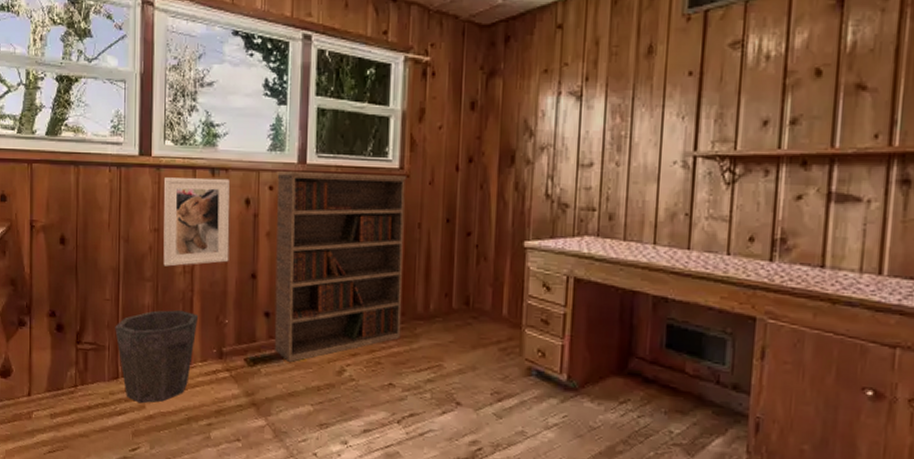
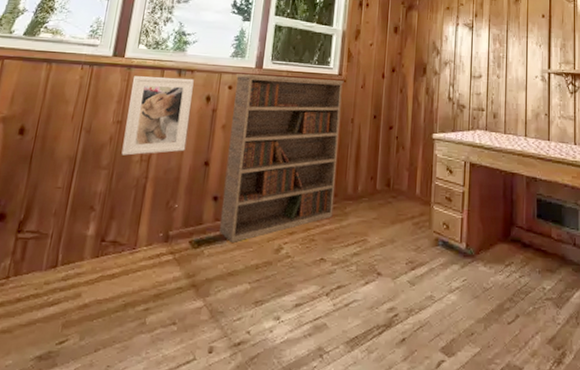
waste bin: present [115,309,199,404] -> none [61,196,150,292]

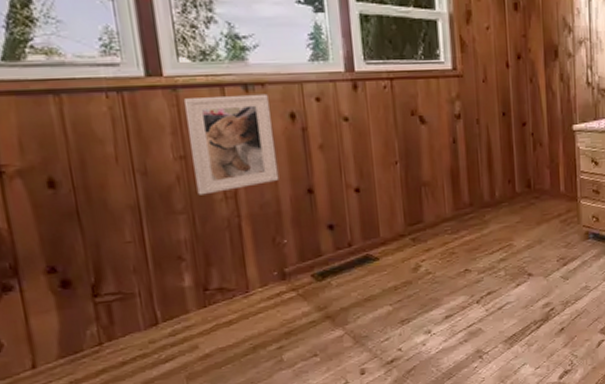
bookshelf: present [219,73,344,242] -> none [321,76,471,269]

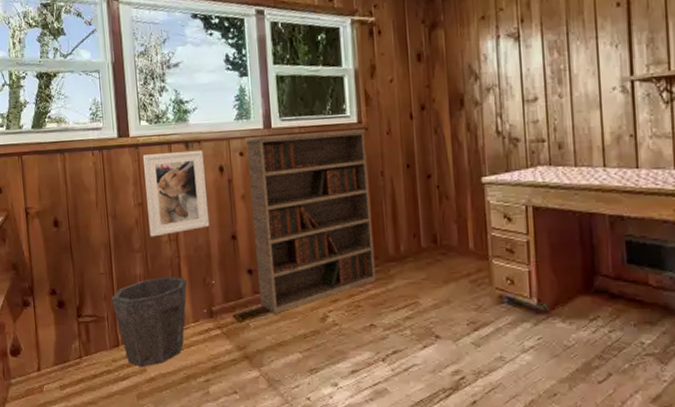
waste bin: none [144,238,251,345] -> present [111,276,187,367]
bookshelf: none [321,76,471,269] -> present [244,129,376,314]

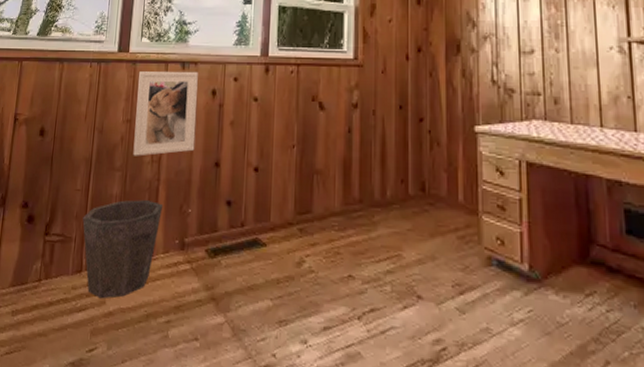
bookshelf: present [244,129,376,314] -> none [235,62,361,253]

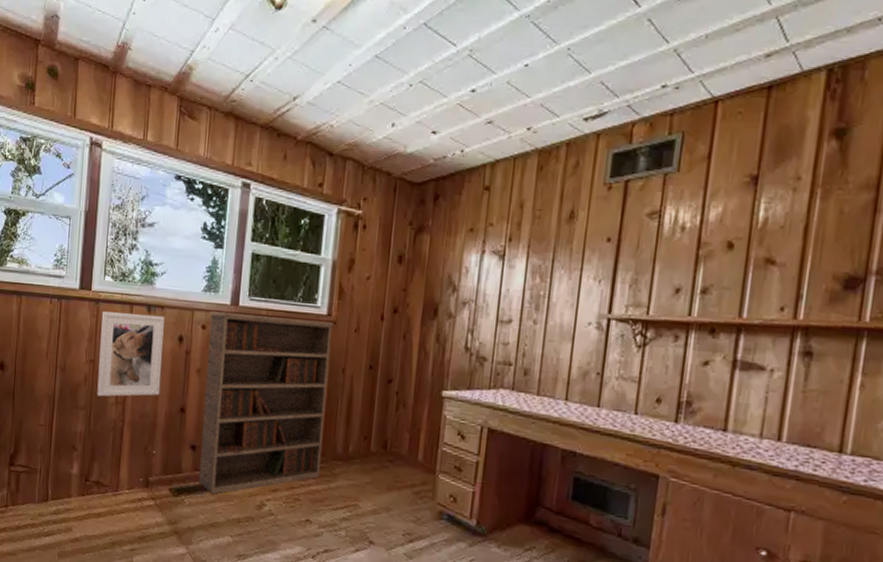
waste bin: present [82,199,164,299] -> none [47,438,128,526]
bookshelf: none [235,62,361,253] -> present [198,311,334,494]

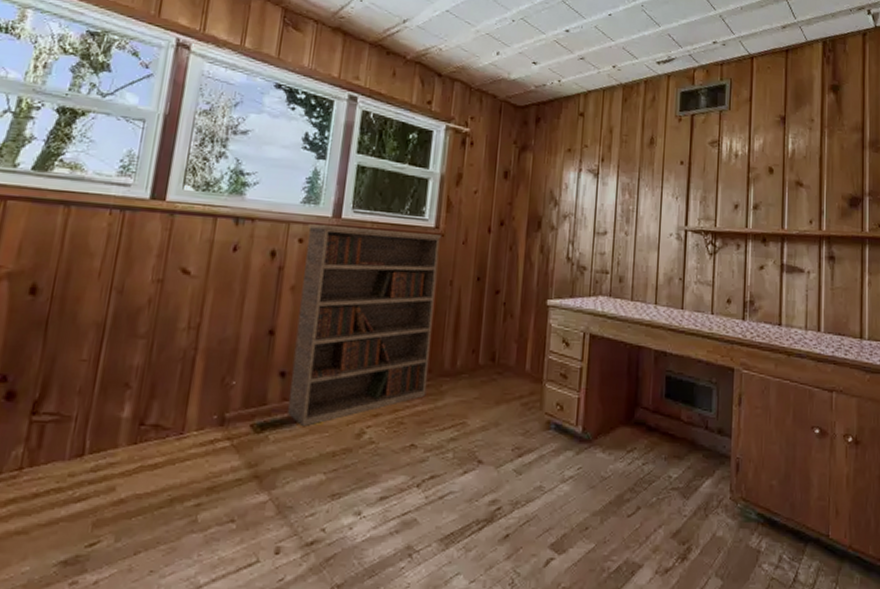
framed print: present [97,311,165,397] -> none [163,224,255,322]

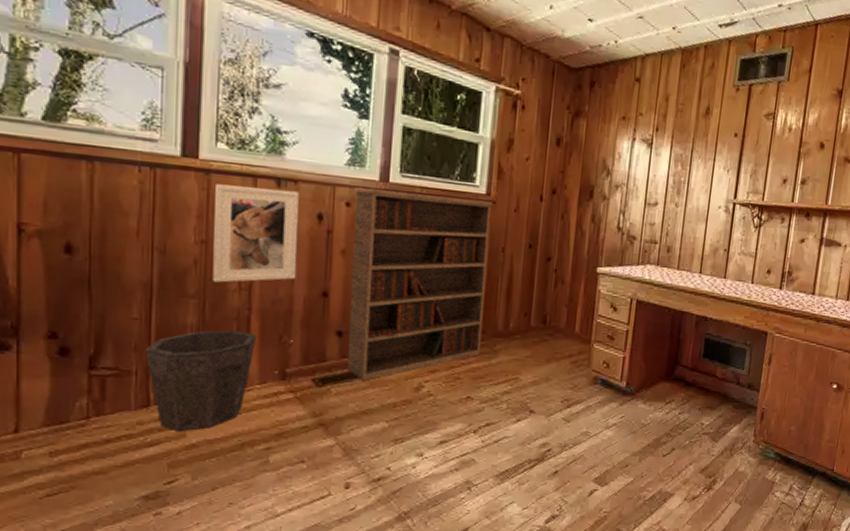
waste bin: none [88,370,201,485] -> present [145,329,258,432]
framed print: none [163,224,255,322] -> present [212,184,299,283]

